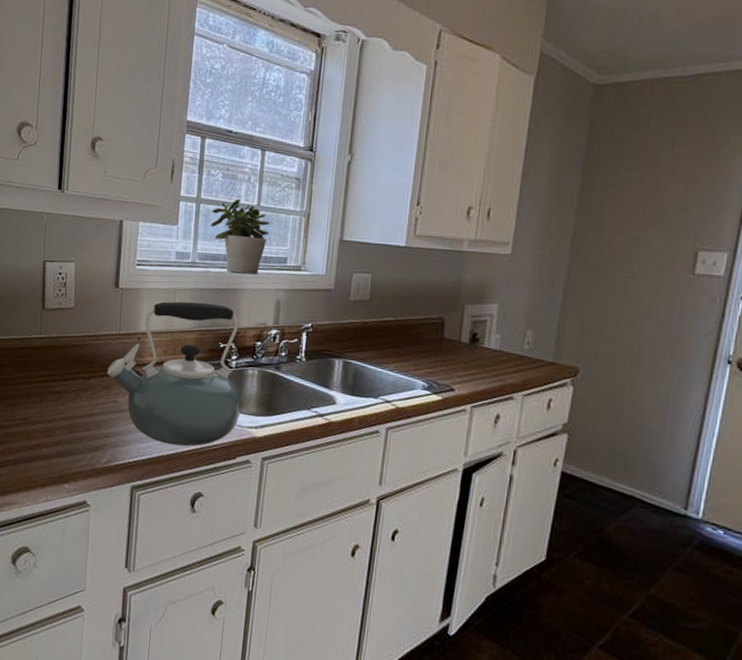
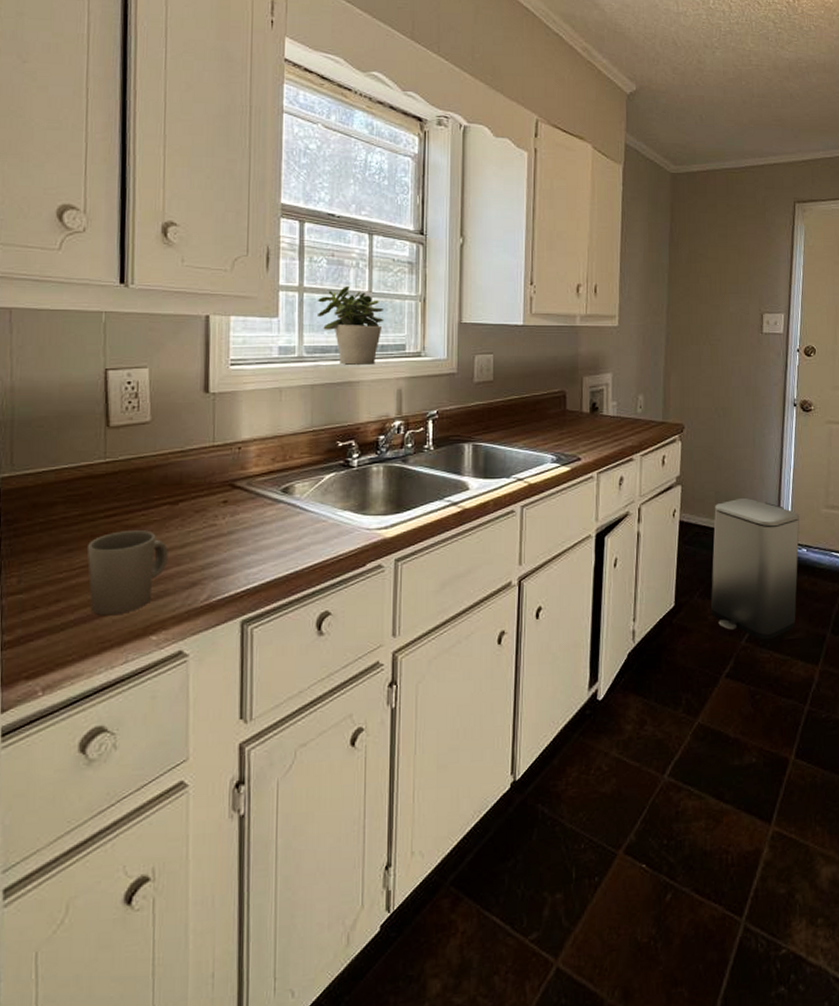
mug: none [24,395,81,462] -> present [86,530,168,616]
kettle: present [106,301,242,446] -> none [199,400,368,564]
pedal bin: none [589,459,720,623] -> present [711,497,800,640]

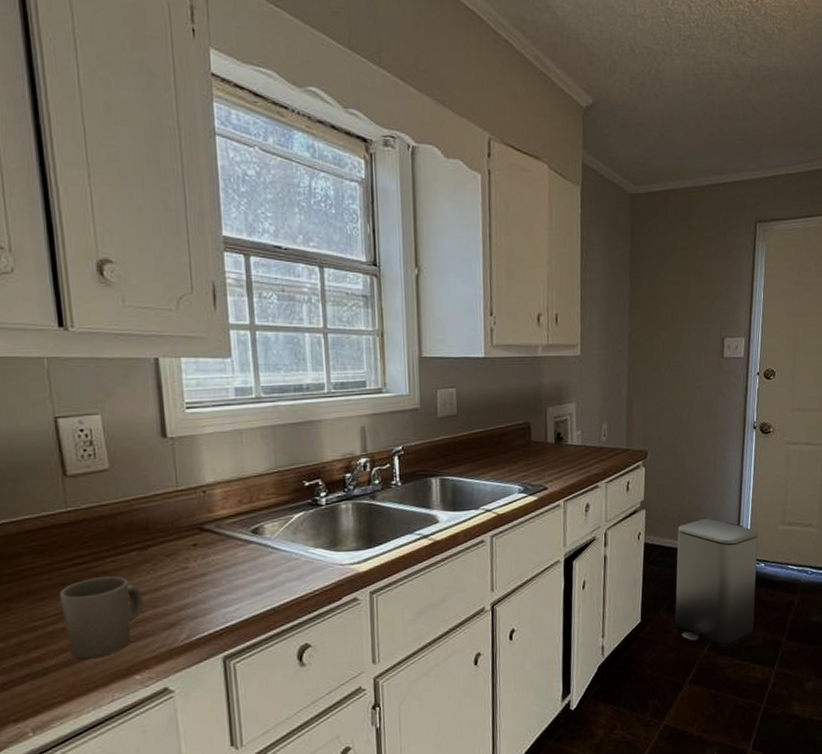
potted plant: present [317,287,385,366] -> none [270,323,342,405]

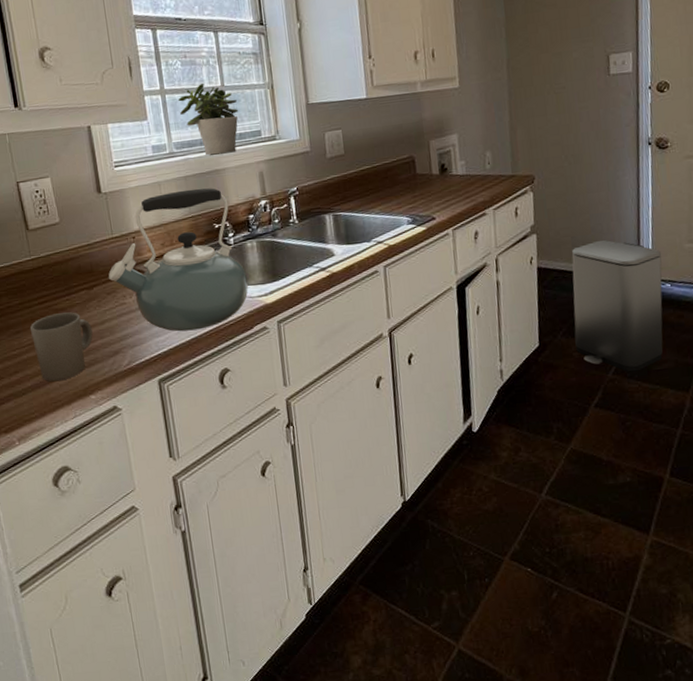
kettle: none [168,440,340,602] -> present [108,188,249,332]
potted plant: none [270,323,342,405] -> present [177,84,239,156]

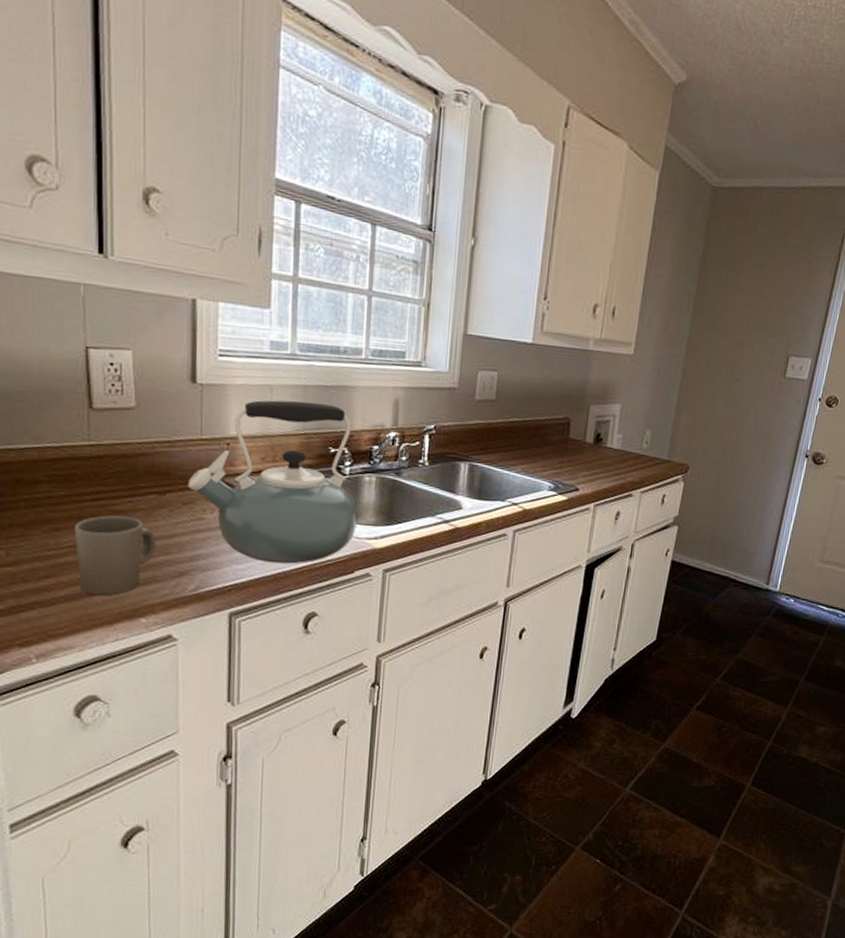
potted plant: present [177,84,239,156] -> none [312,281,385,370]
pedal bin: present [571,240,663,372] -> none [691,544,793,680]

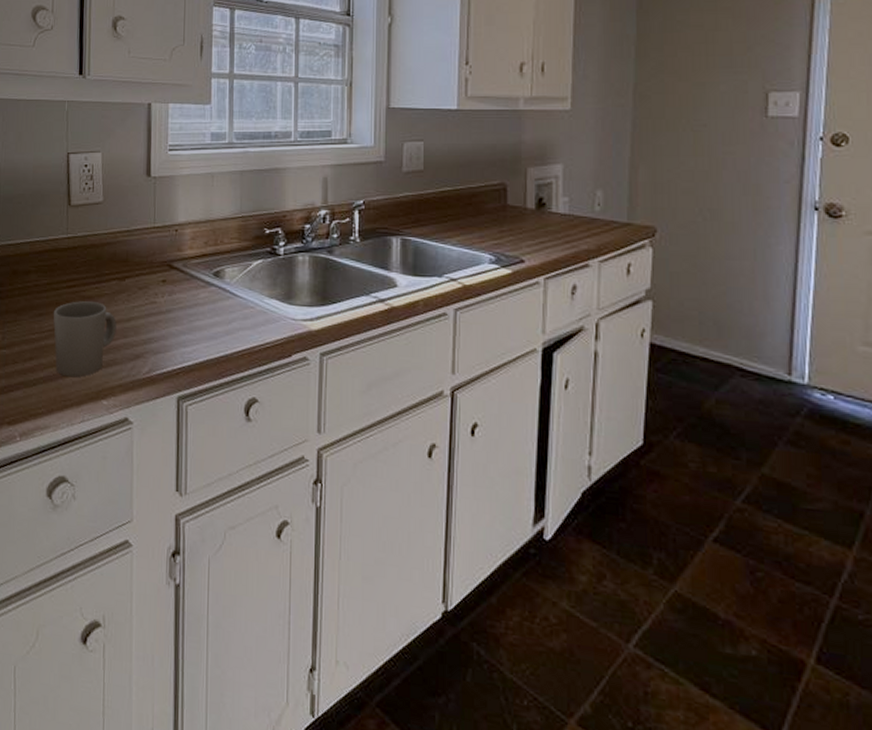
kettle: present [187,400,359,564] -> none [142,186,294,347]

